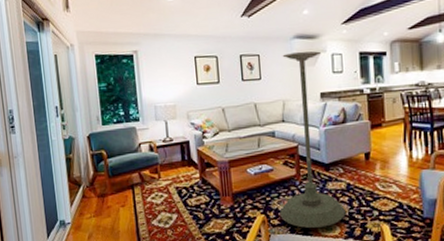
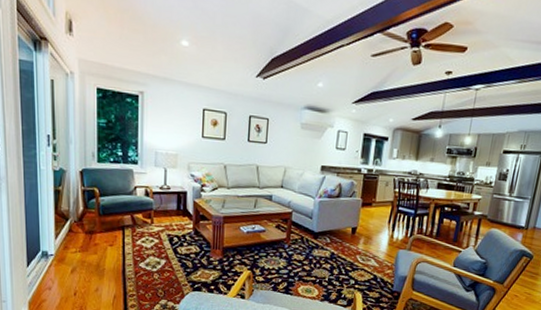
plant stand: present [280,51,346,228] -> none [265,122,328,289]

